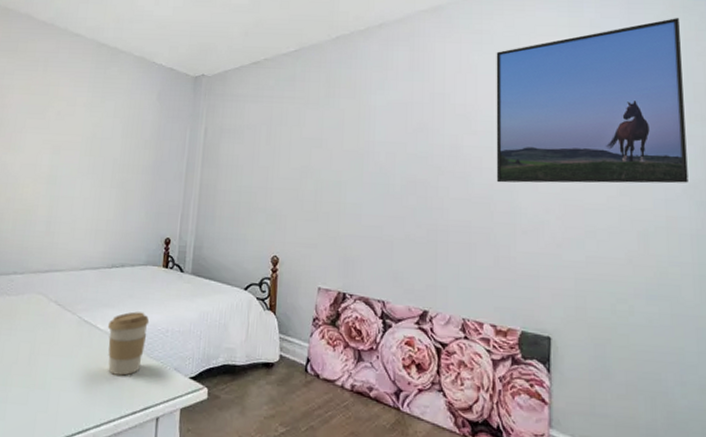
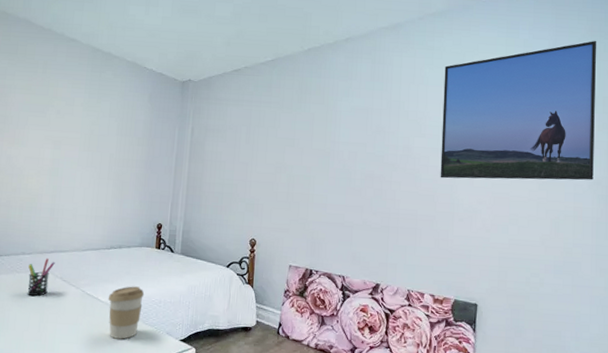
pen holder: none [17,278,50,323] -> present [27,258,55,297]

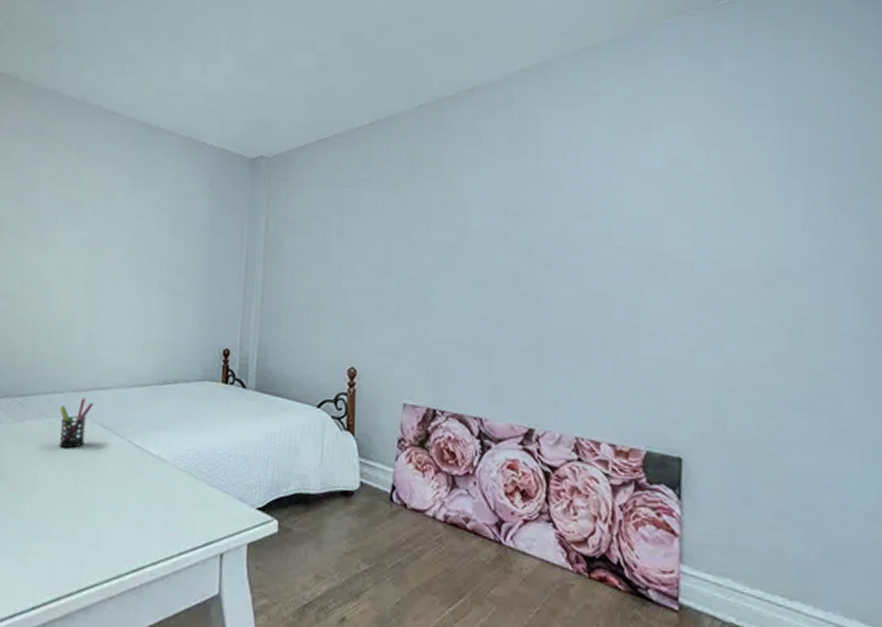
coffee cup: present [108,286,145,339] -> none [161,434,209,507]
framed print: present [440,41,596,180] -> none [614,68,853,276]

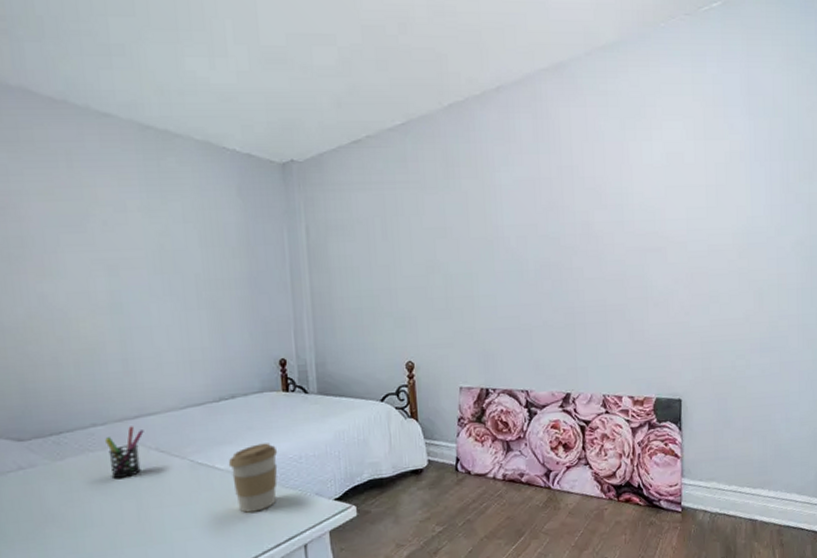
coffee cup: none [161,434,209,507] -> present [228,443,278,513]

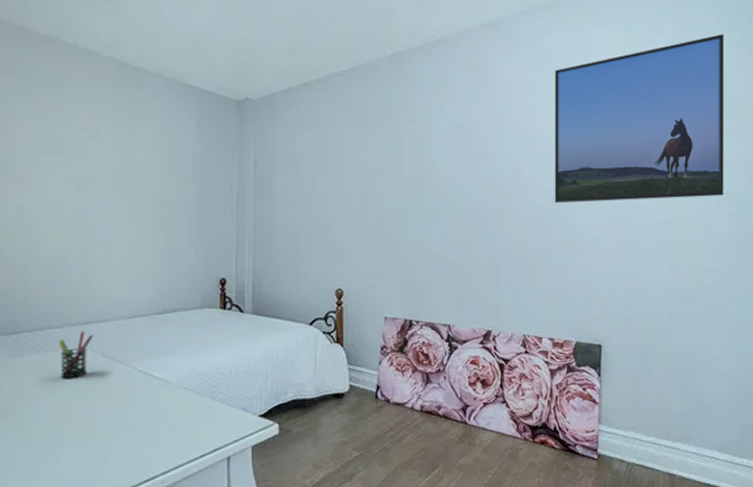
coffee cup: present [228,443,278,513] -> none [165,356,211,421]
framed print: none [622,71,796,258] -> present [554,34,724,203]

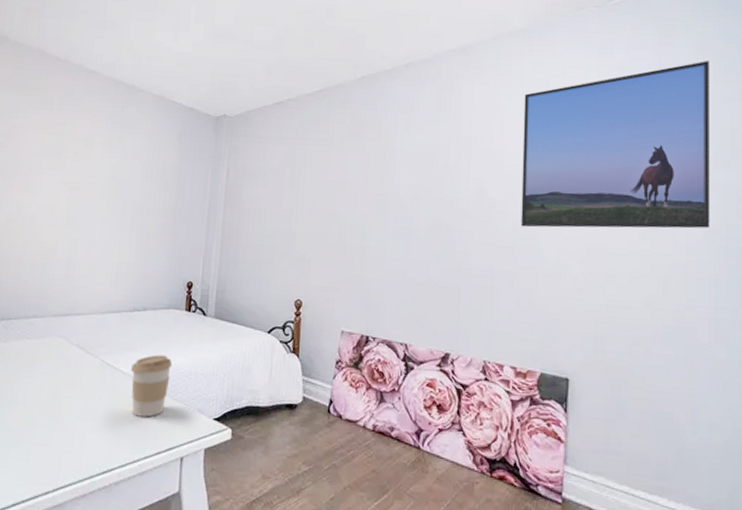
pen holder: present [59,331,93,379] -> none [38,322,71,367]
coffee cup: none [165,356,211,421] -> present [130,355,173,417]

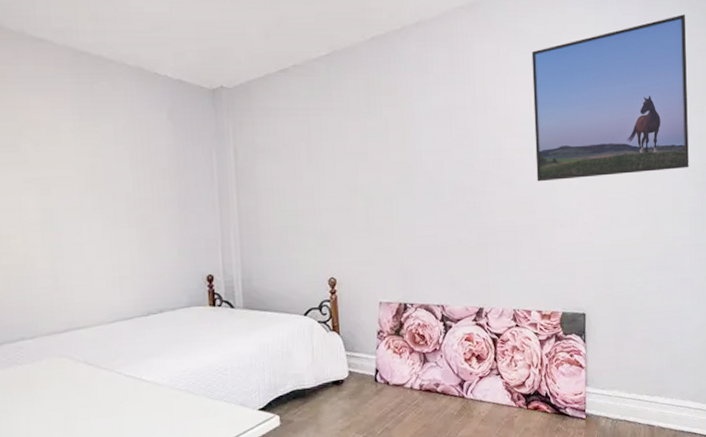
coffee cup: present [130,355,173,417] -> none [155,355,204,424]

